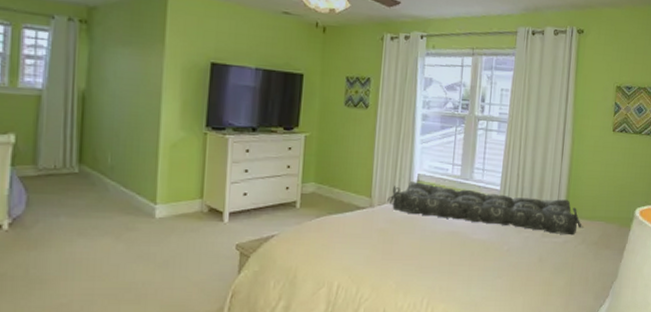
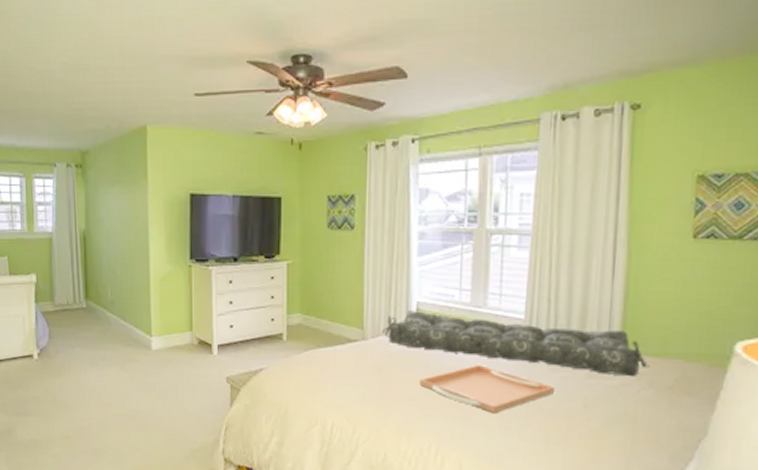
serving tray: none [417,228,519,269] -> present [420,365,554,414]

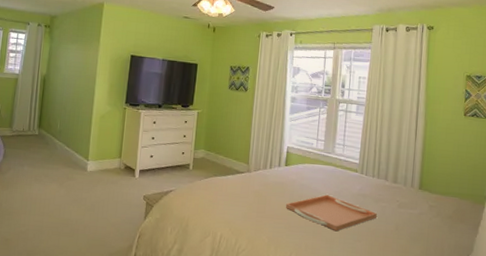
seat cushion: present [380,310,650,377] -> none [261,152,438,209]

